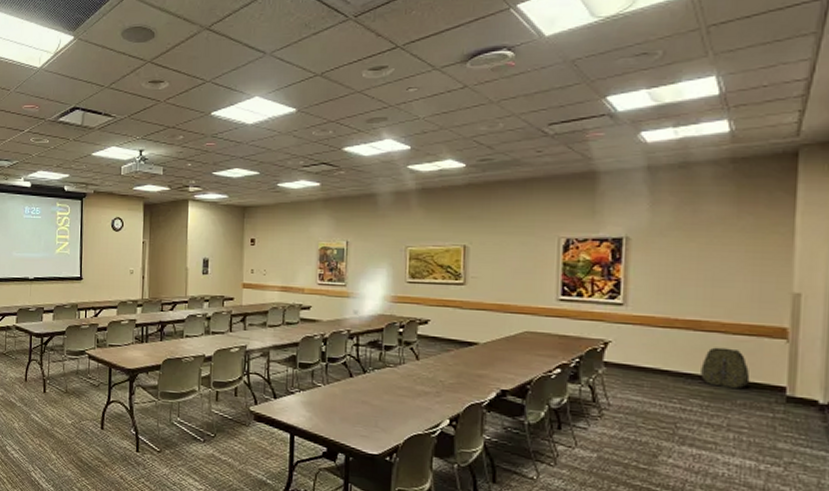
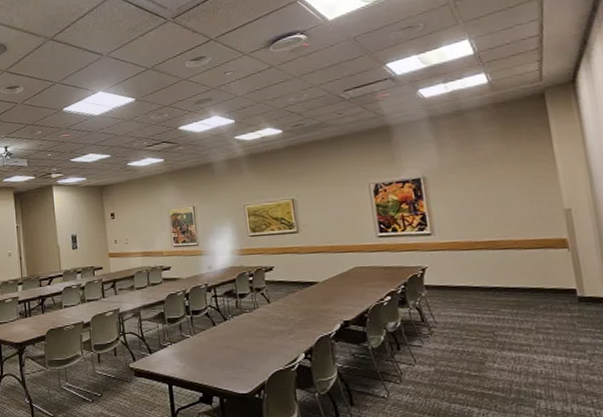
backpack: present [701,347,750,388] -> none [504,261,547,296]

